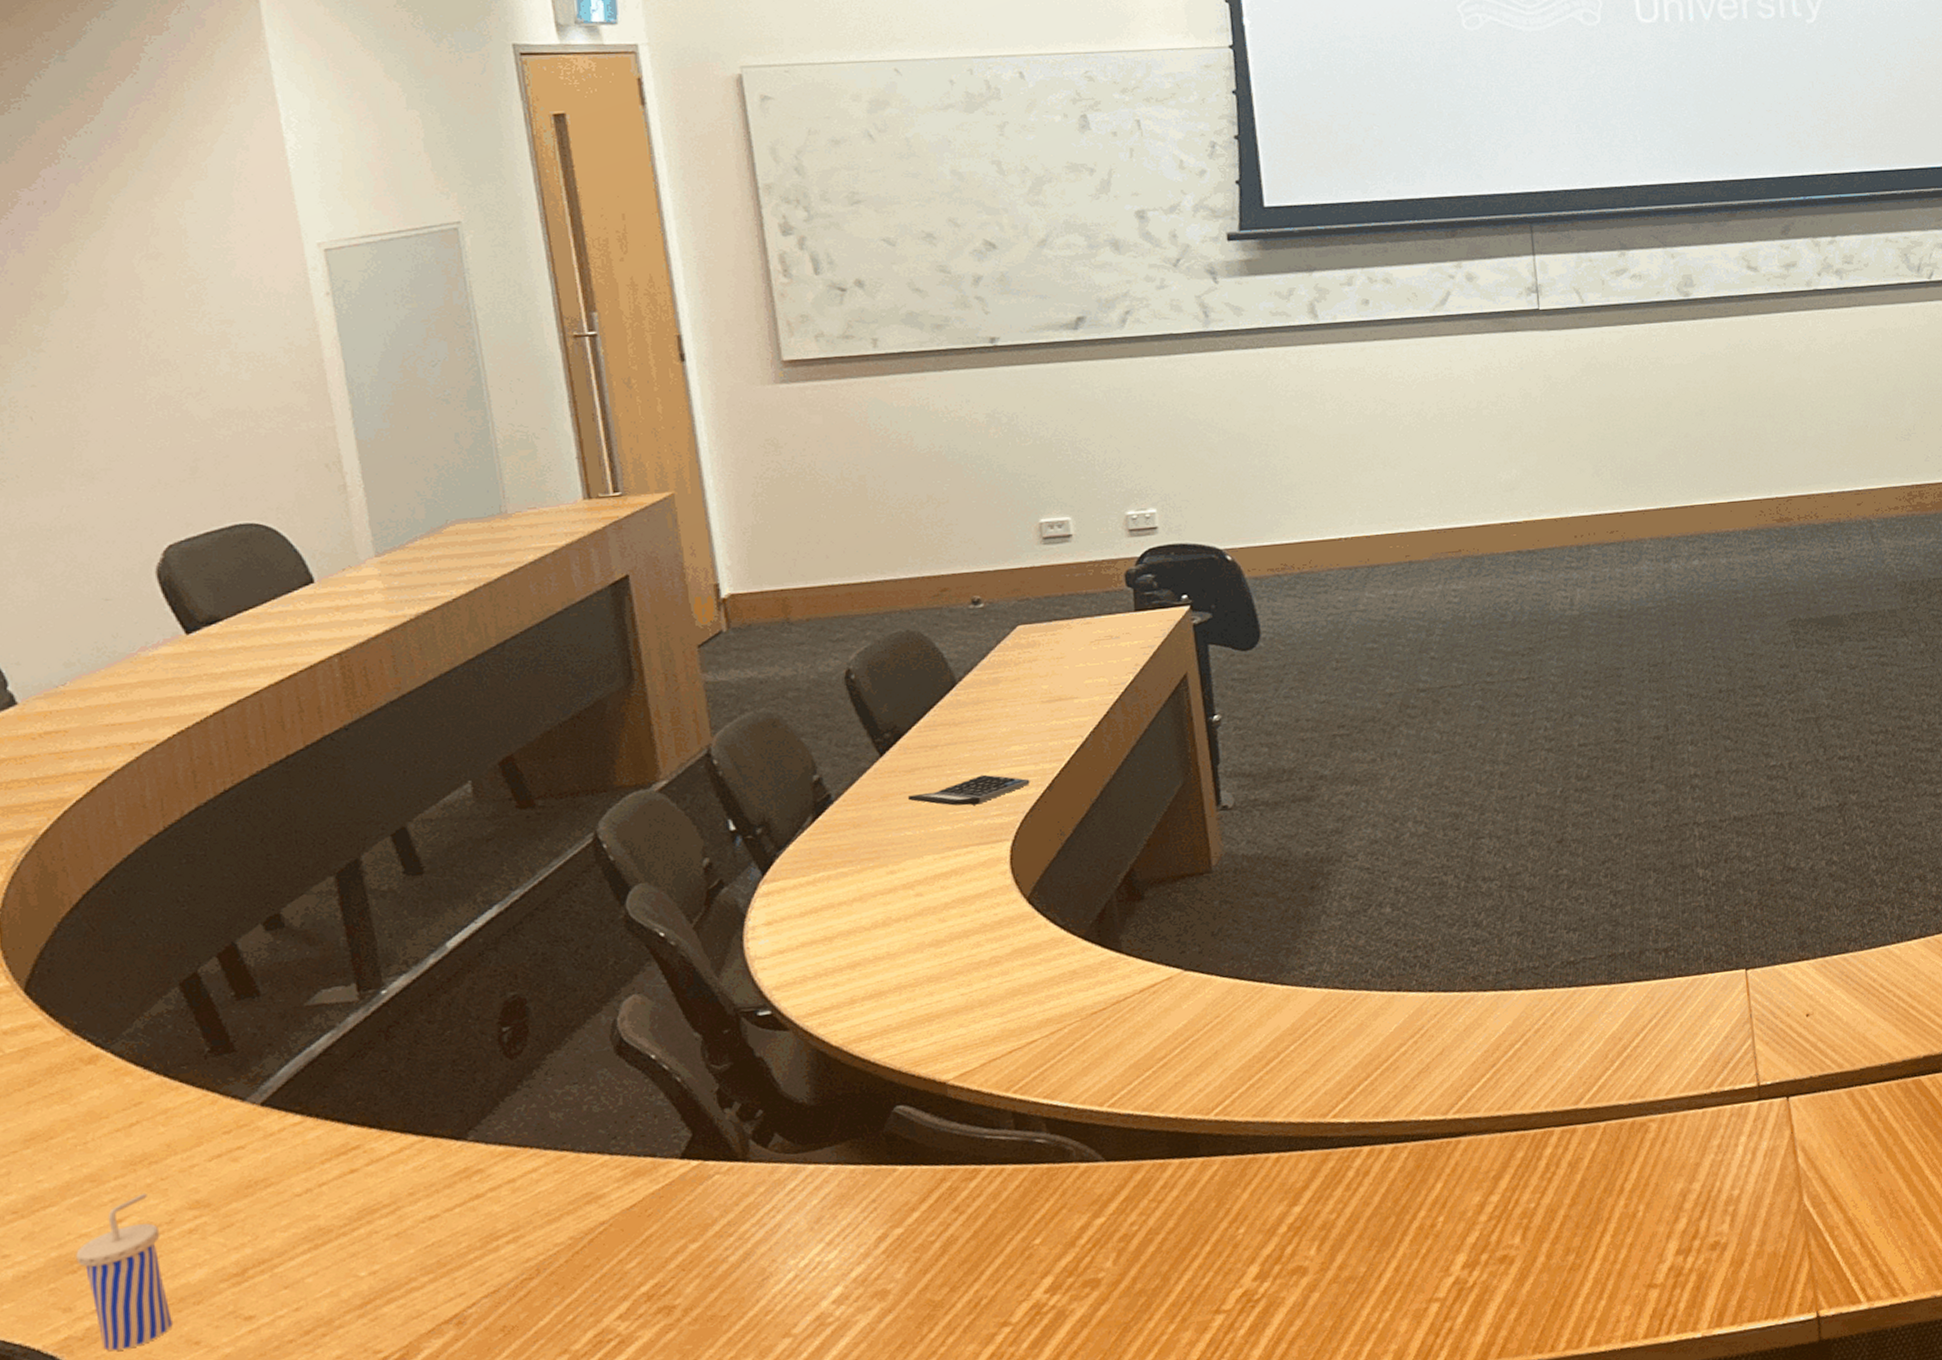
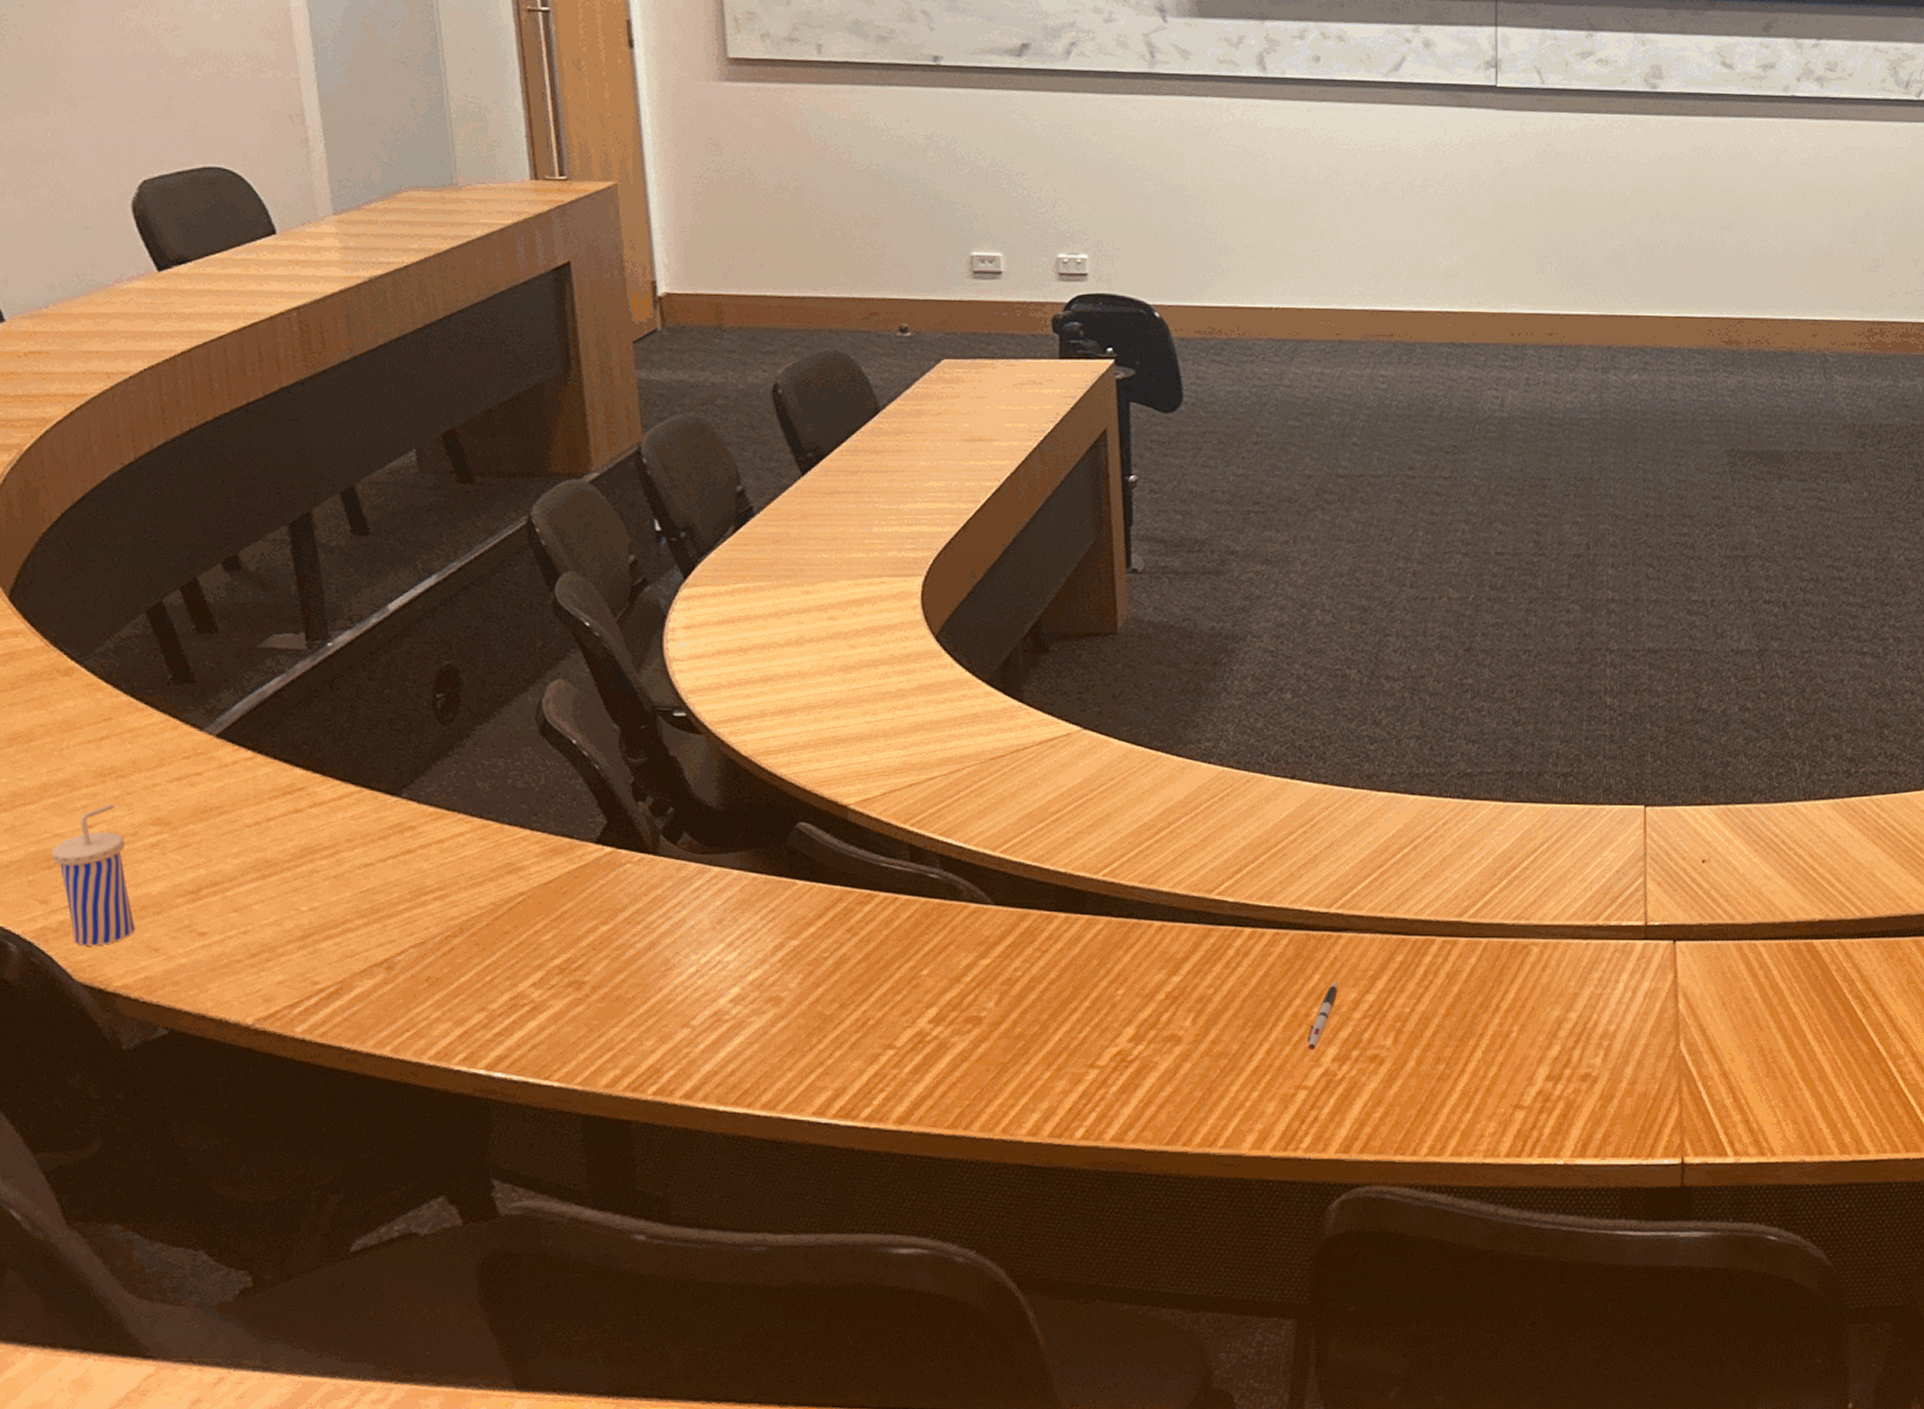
calculator: present [908,774,1030,806] -> none [827,506,946,536]
pen: none [1435,1187,1462,1261] -> present [1307,981,1338,1051]

